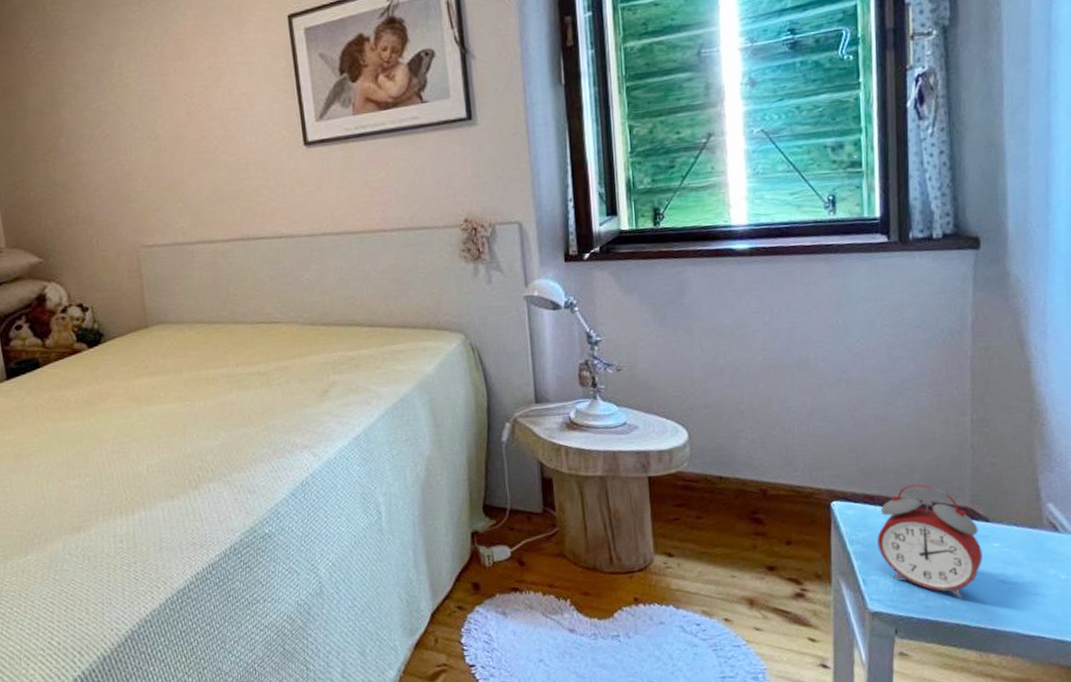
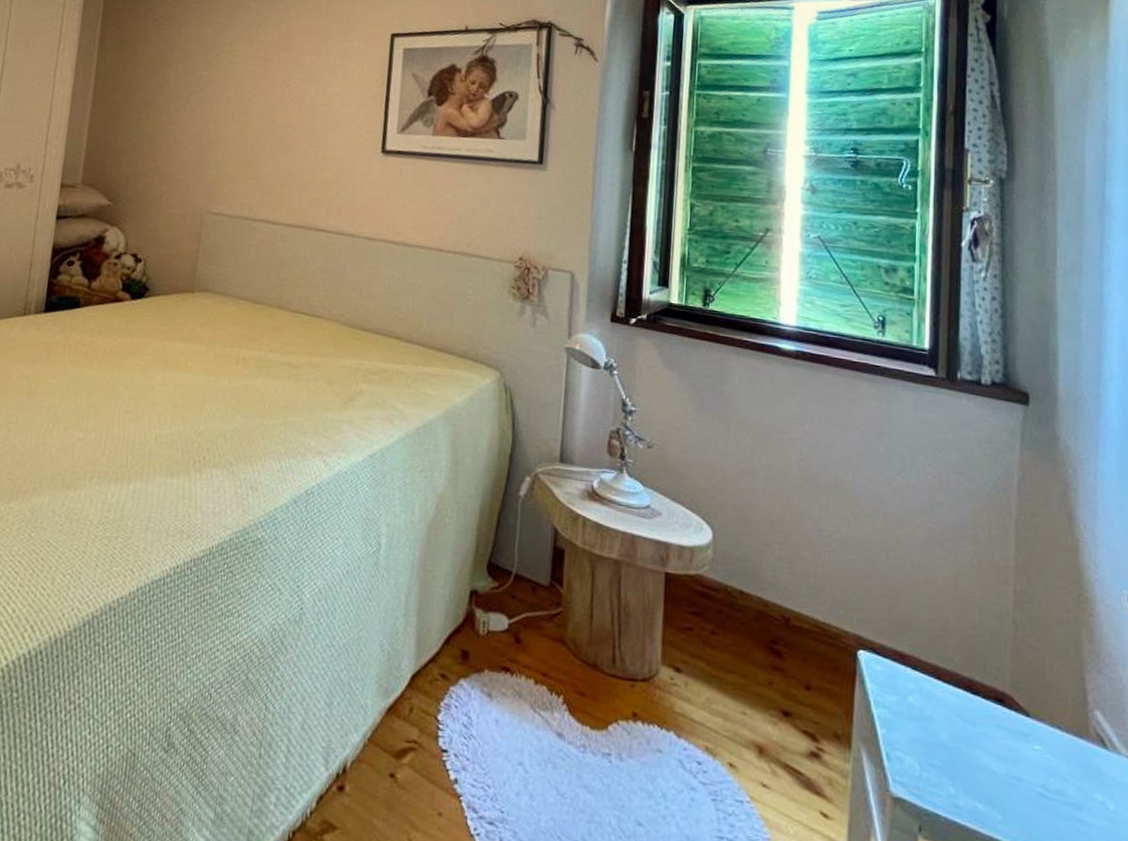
alarm clock: present [877,483,983,599] -> none [905,650,1021,806]

